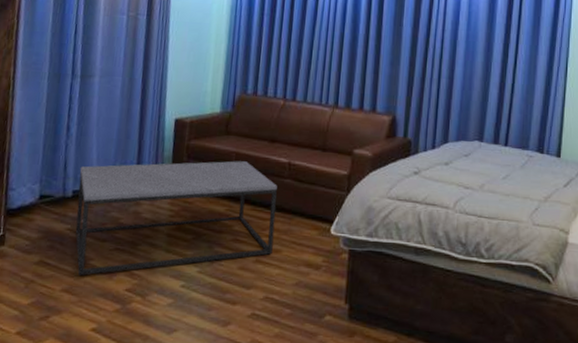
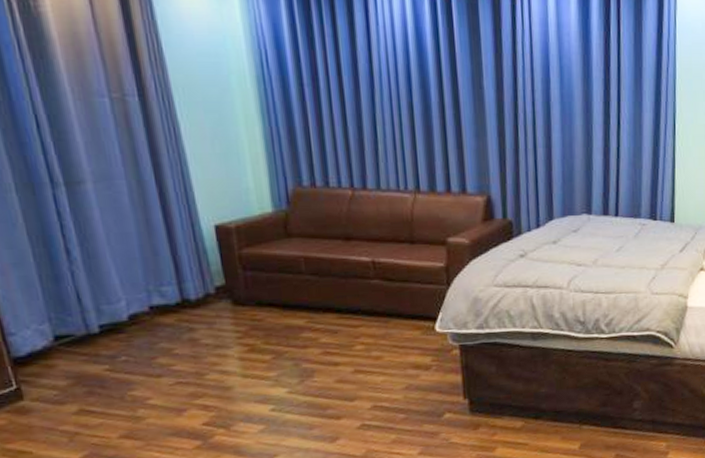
coffee table: present [75,161,277,276] -> none [100,266,372,418]

